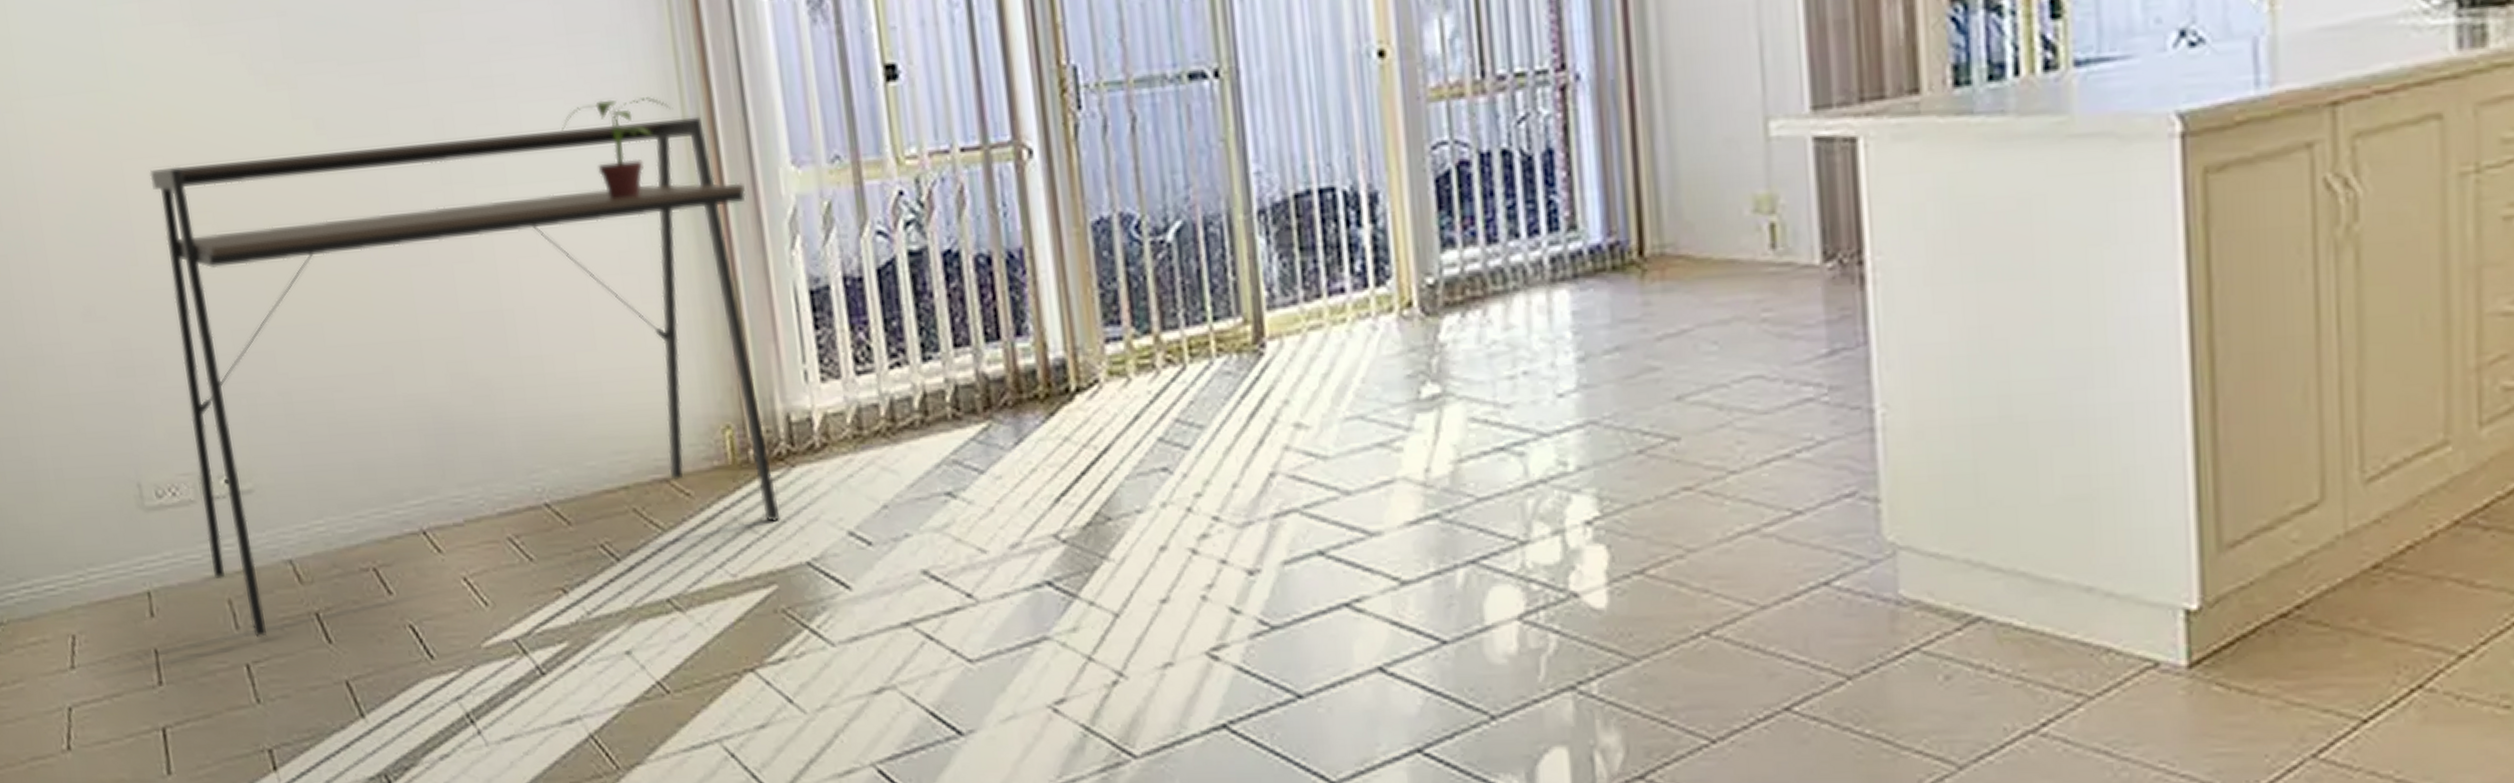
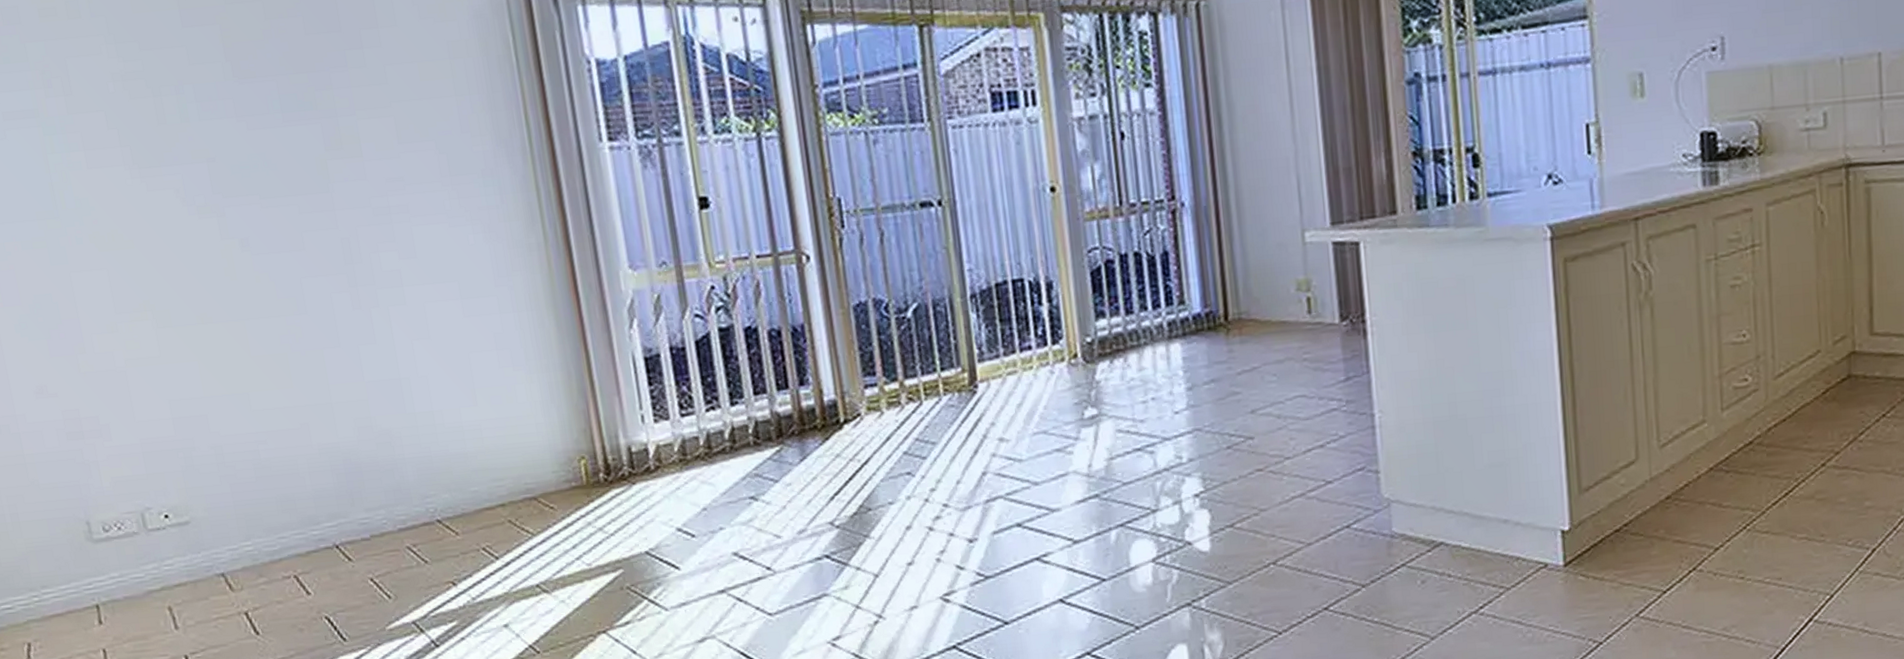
desk: present [149,116,780,637] -> none [95,235,625,634]
potted plant: present [561,97,673,200] -> none [447,221,536,296]

